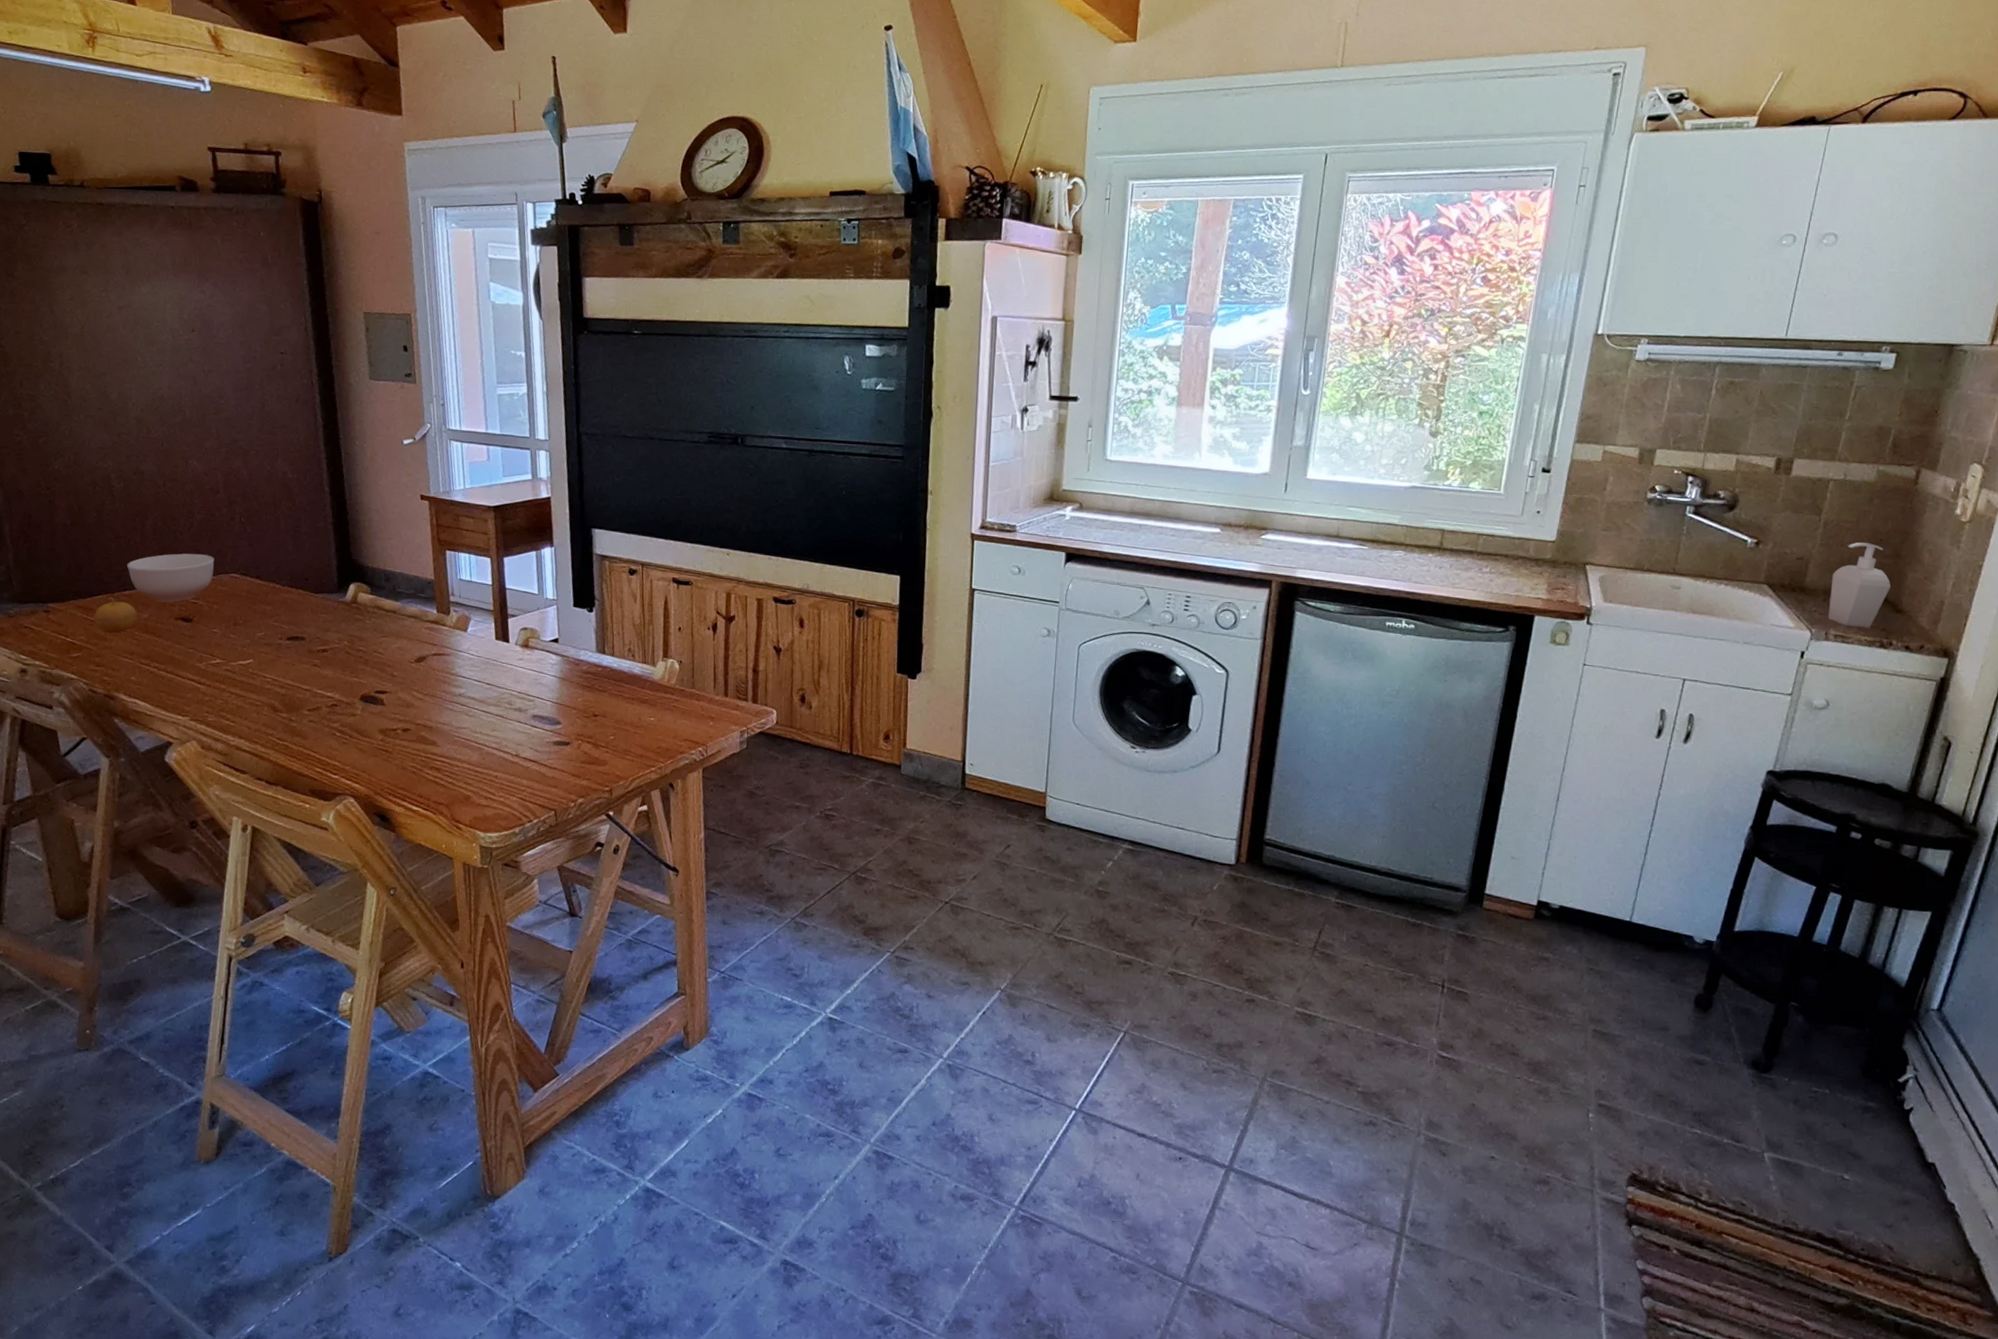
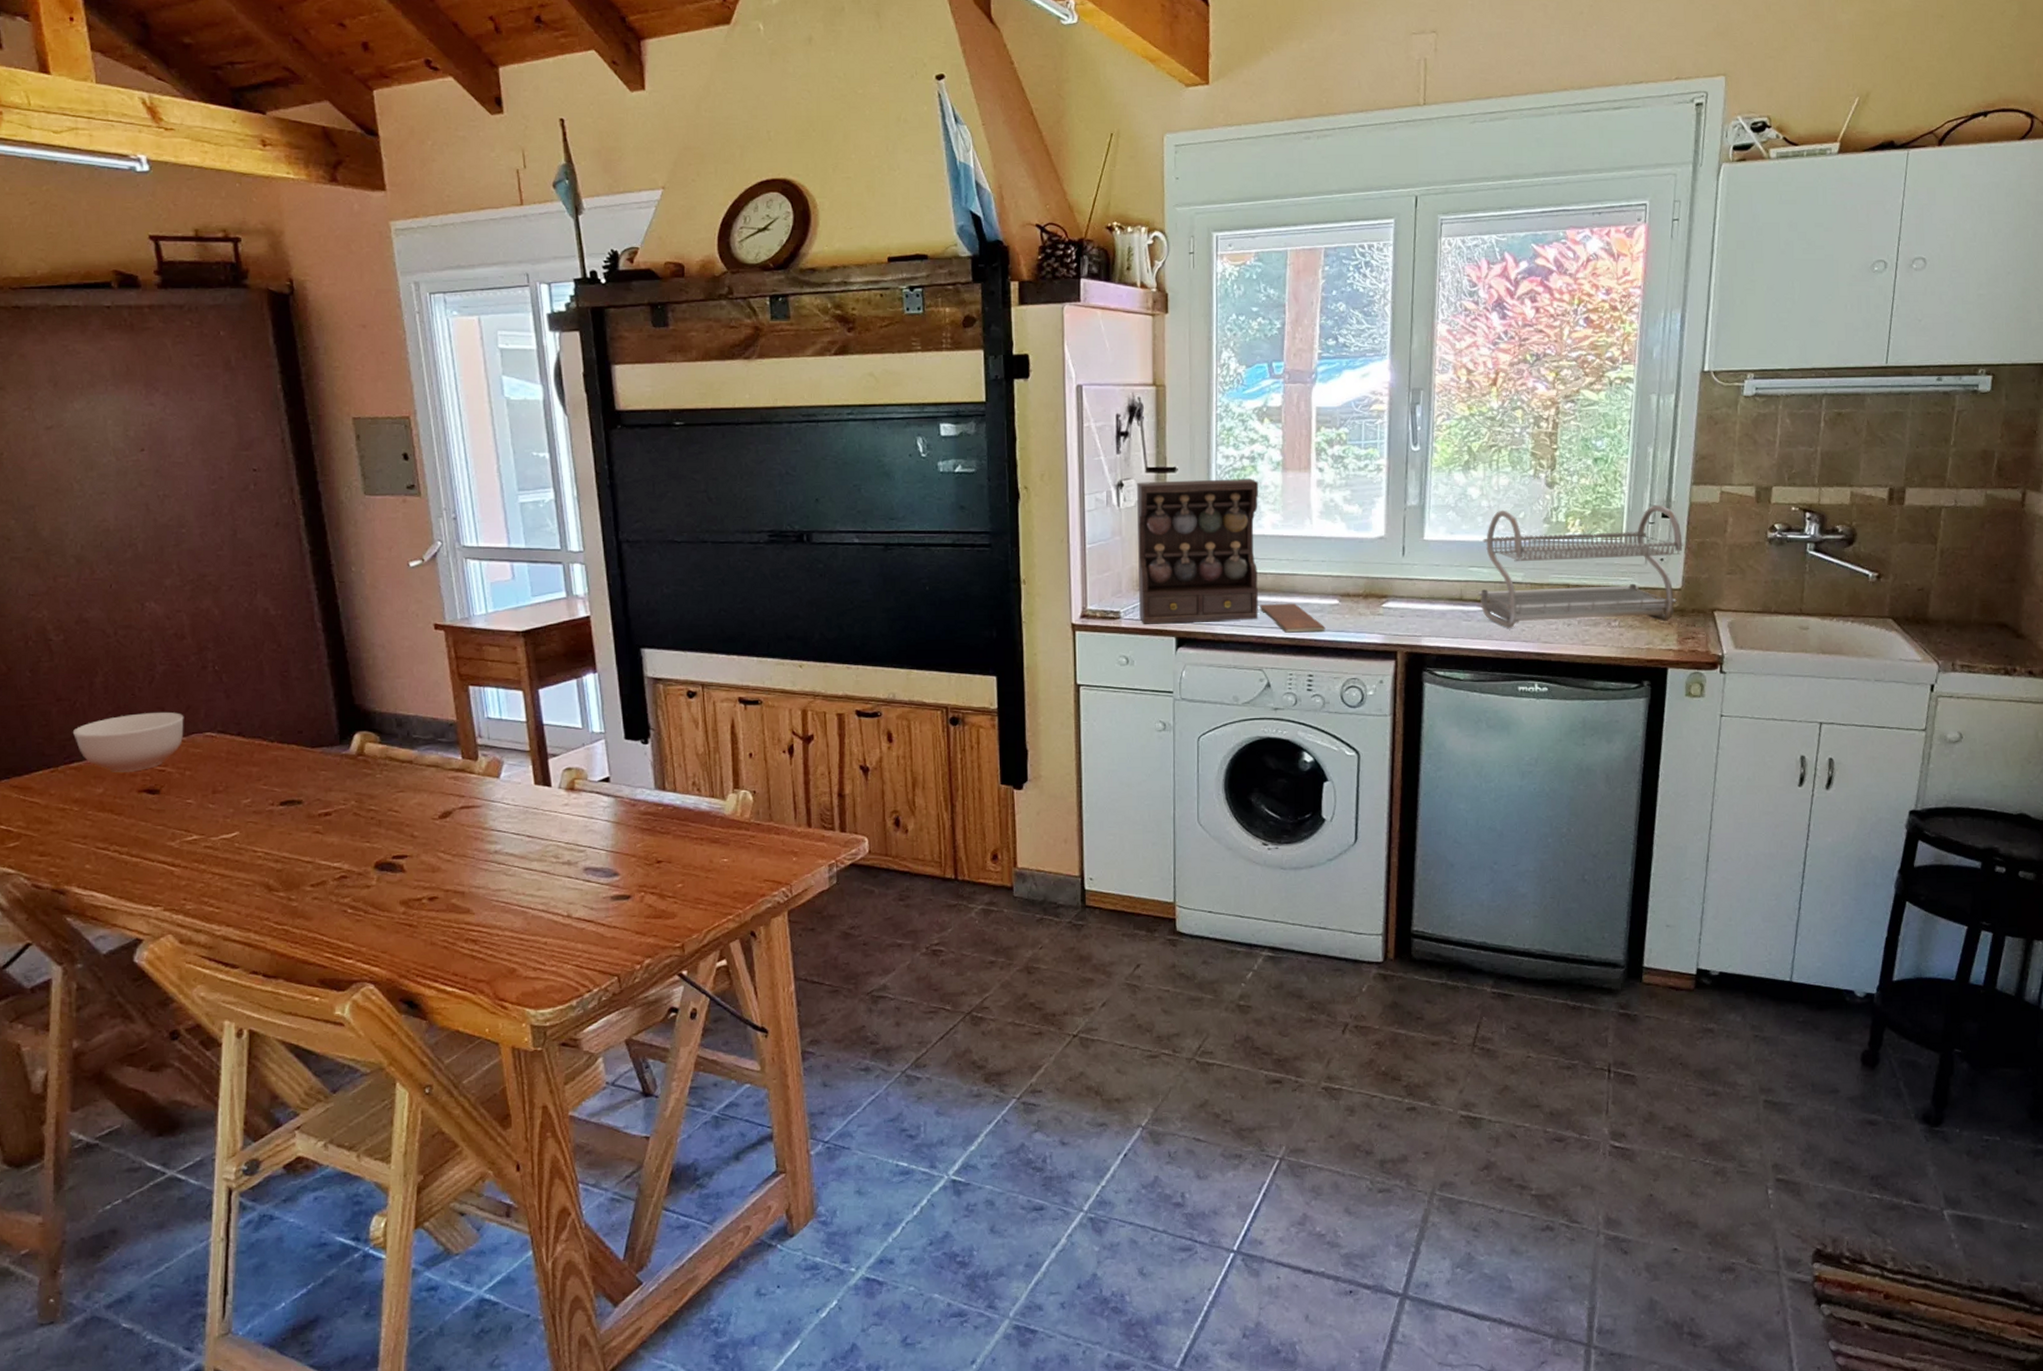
fruit: present [94,596,138,634] -> none [34,771,90,816]
spice rack: none [1034,408,1154,542] -> present [1137,479,1259,624]
chopping board: none [1145,528,1206,557] -> present [1259,603,1326,633]
dish rack: none [1353,455,1563,572] -> present [1477,505,1685,628]
soap bottle: present [1828,542,1891,628] -> none [1952,569,2009,656]

